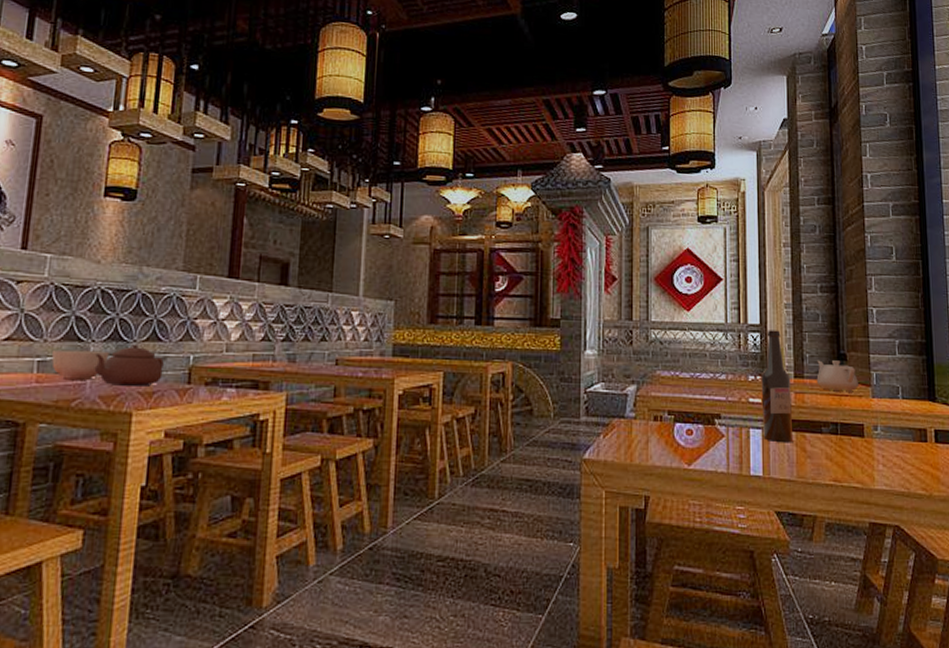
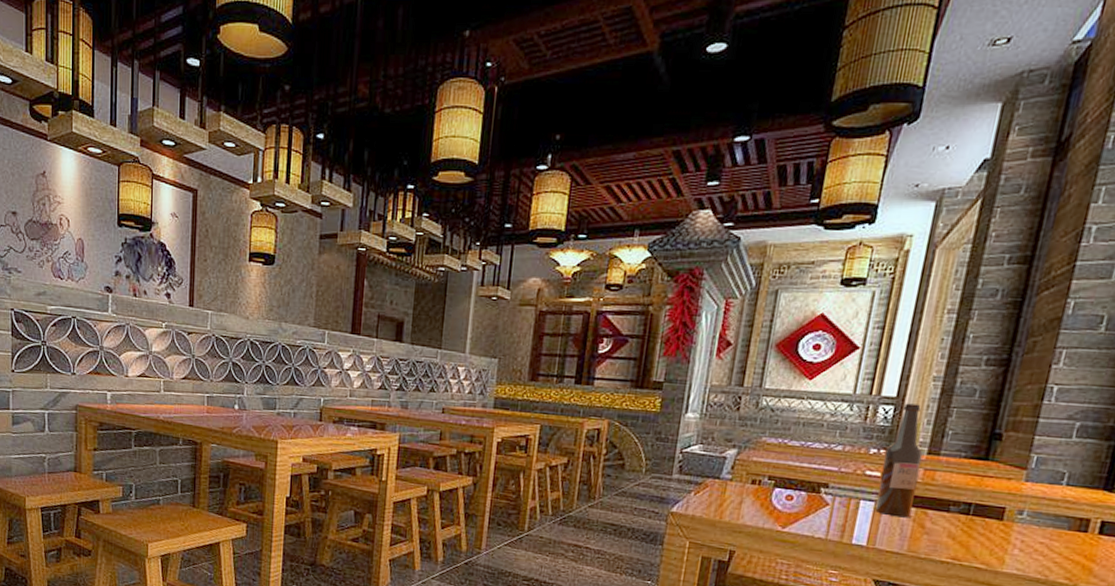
bowl: present [51,349,110,380] -> none [216,388,259,413]
teapot: present [94,345,164,386] -> none [248,387,301,420]
teapot: present [816,360,860,392] -> none [955,438,1012,474]

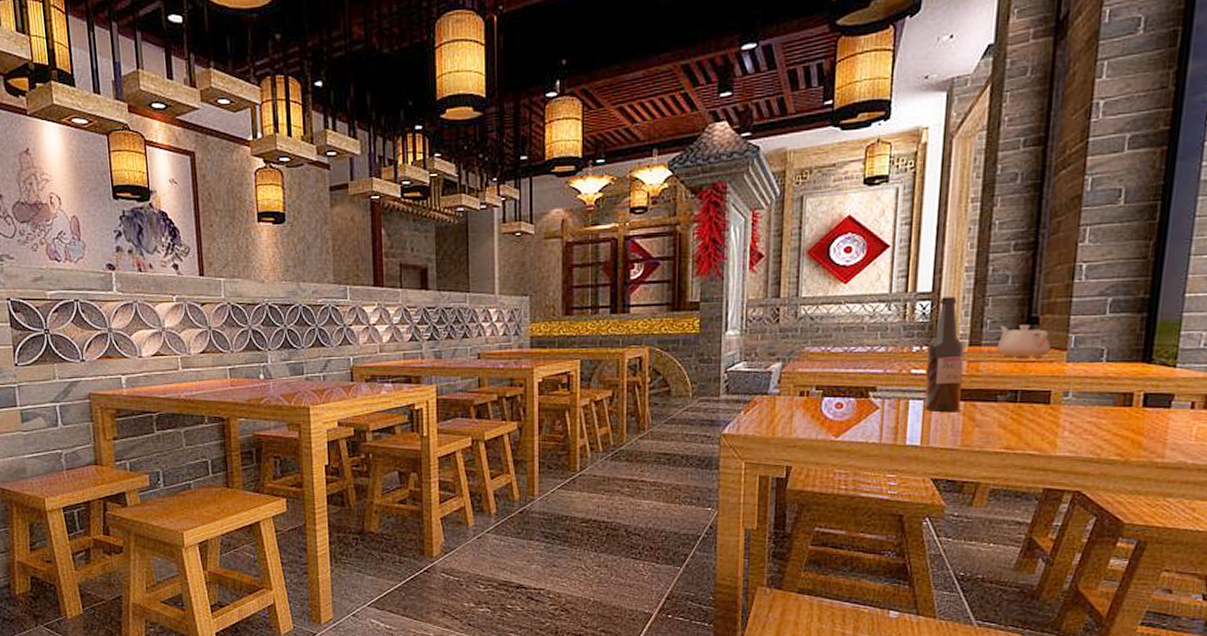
teapot: none [955,438,1012,474] -> present [996,325,1052,358]

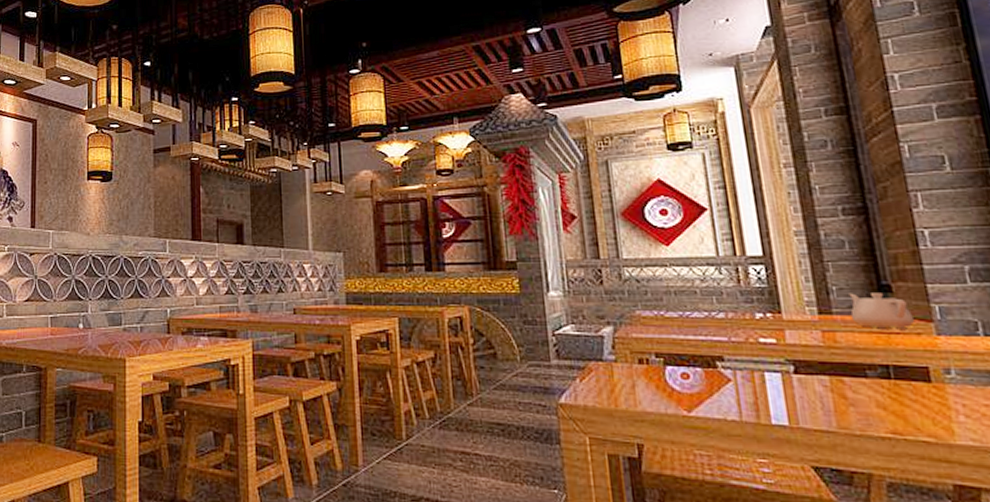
beer bottle: present [925,296,965,412] -> none [771,261,827,387]

